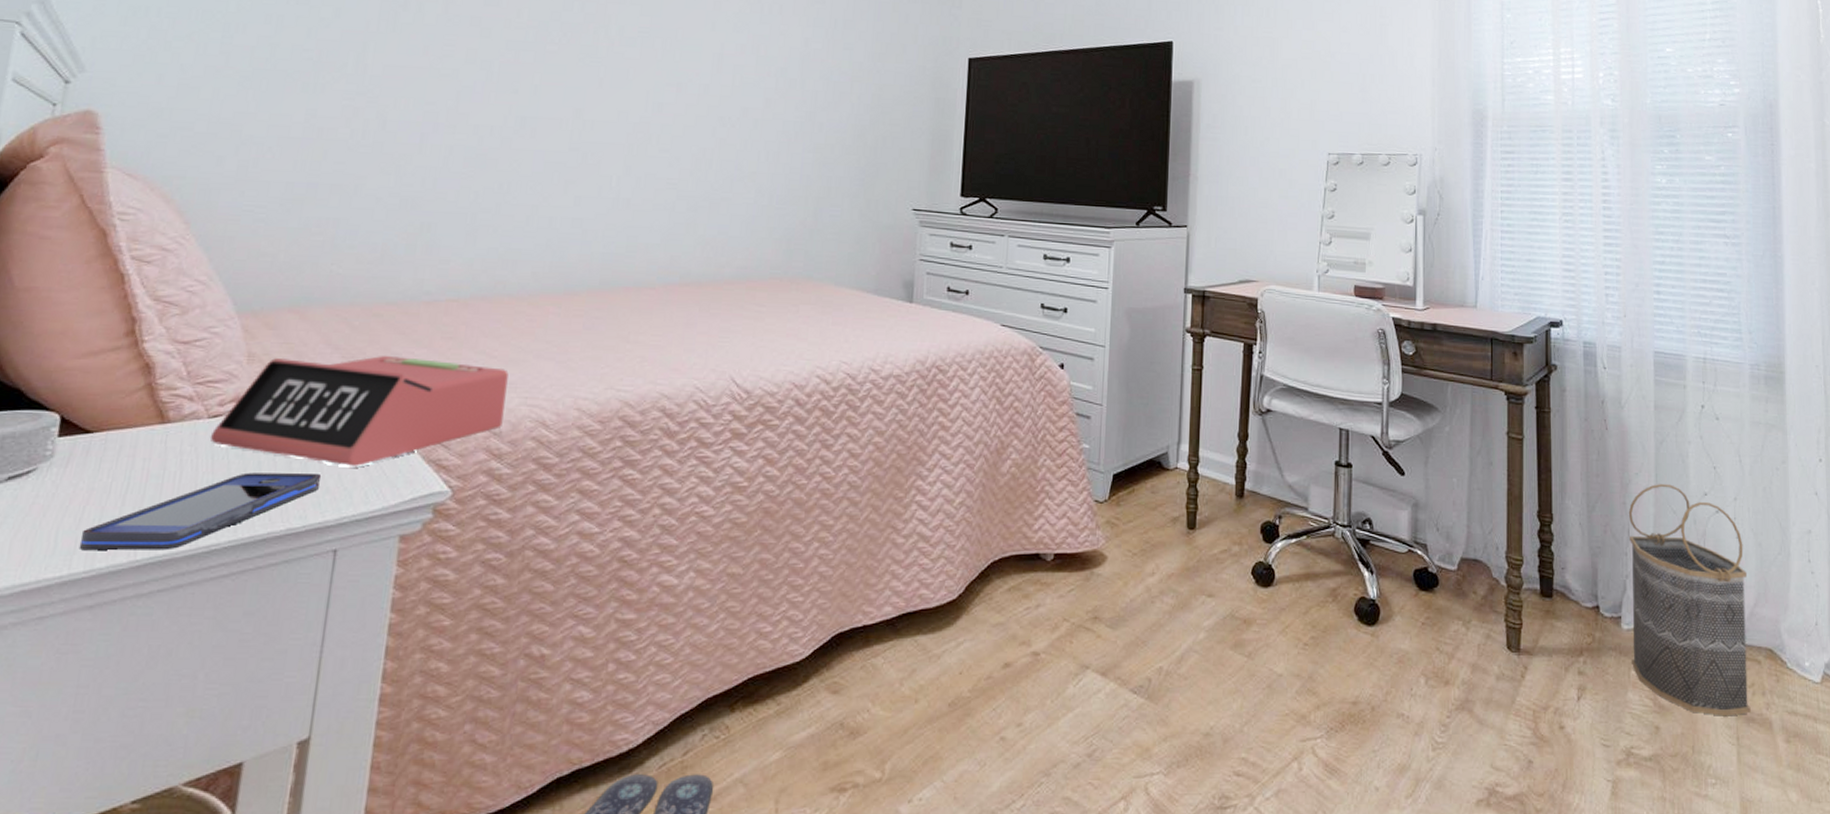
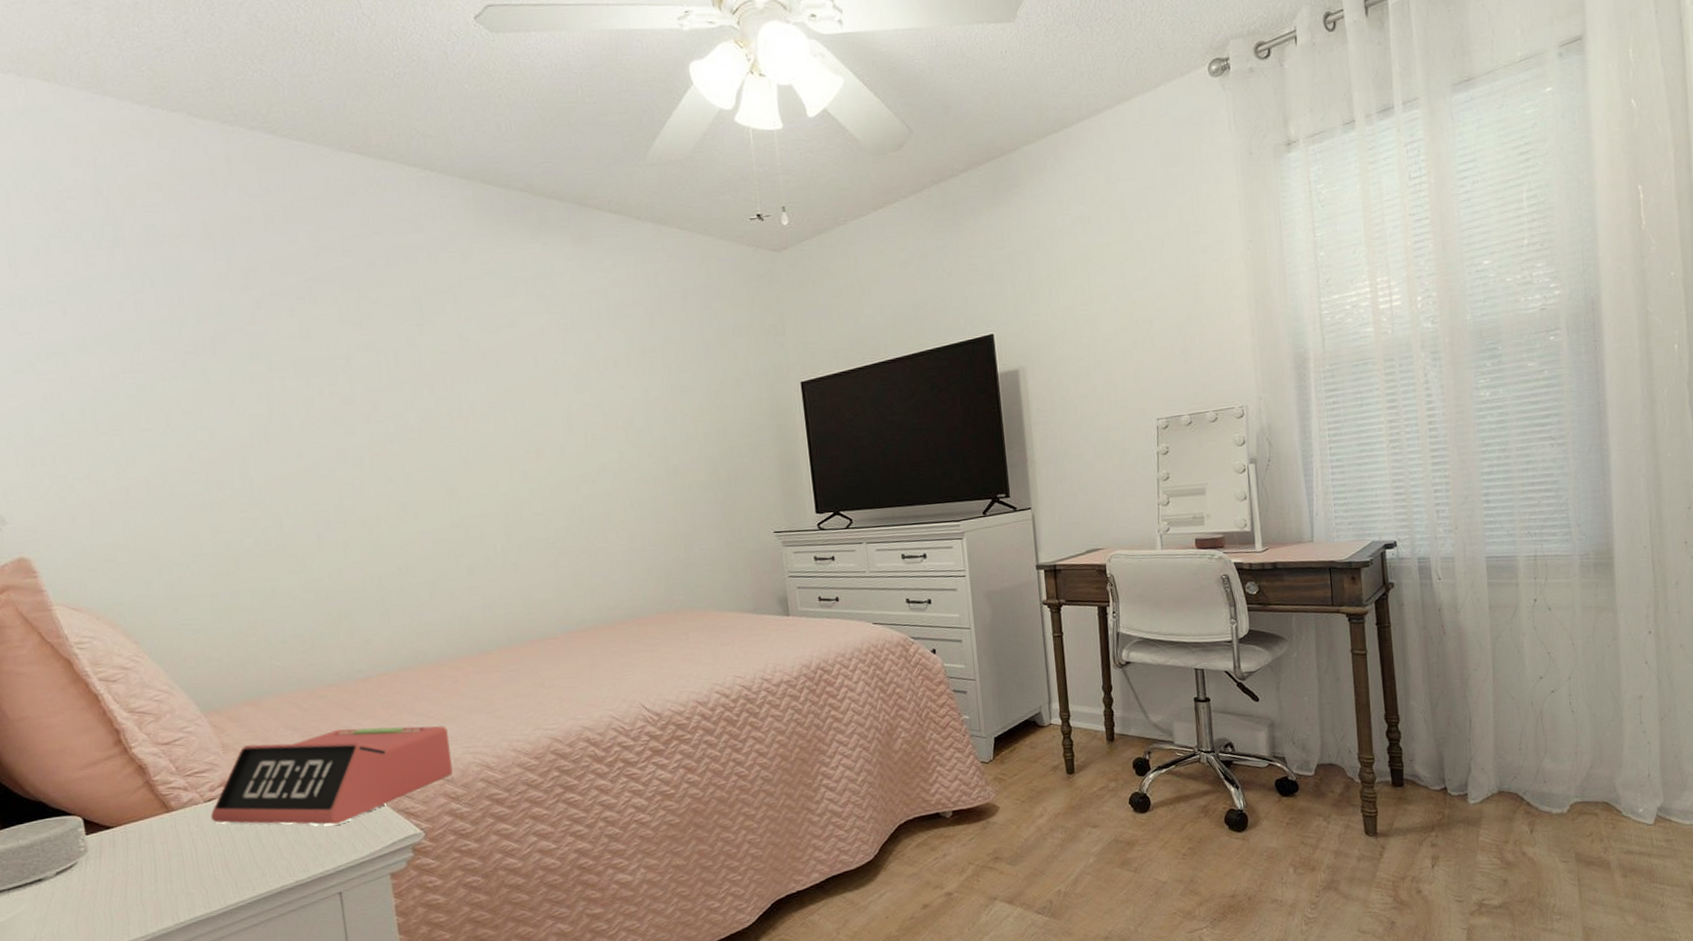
mobile phone: present [78,472,322,551] -> none [129,833,313,921]
basket: present [1628,484,1751,716] -> none [1469,674,1590,864]

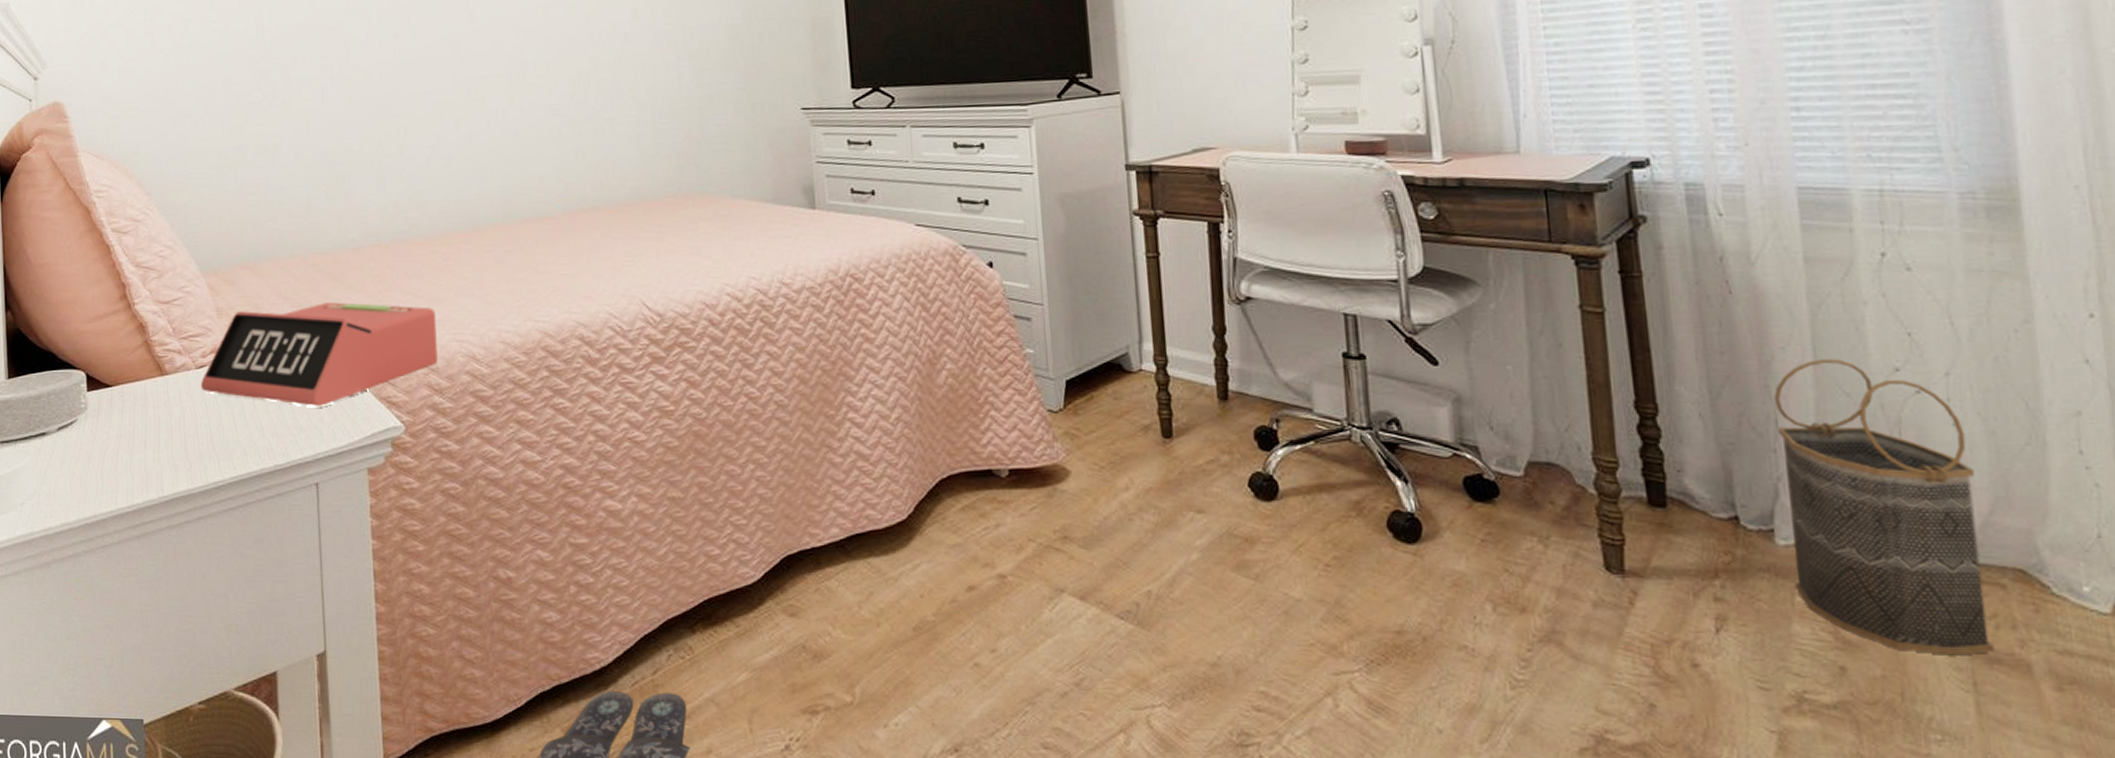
basket: none [1469,674,1590,864] -> present [1773,359,1994,656]

